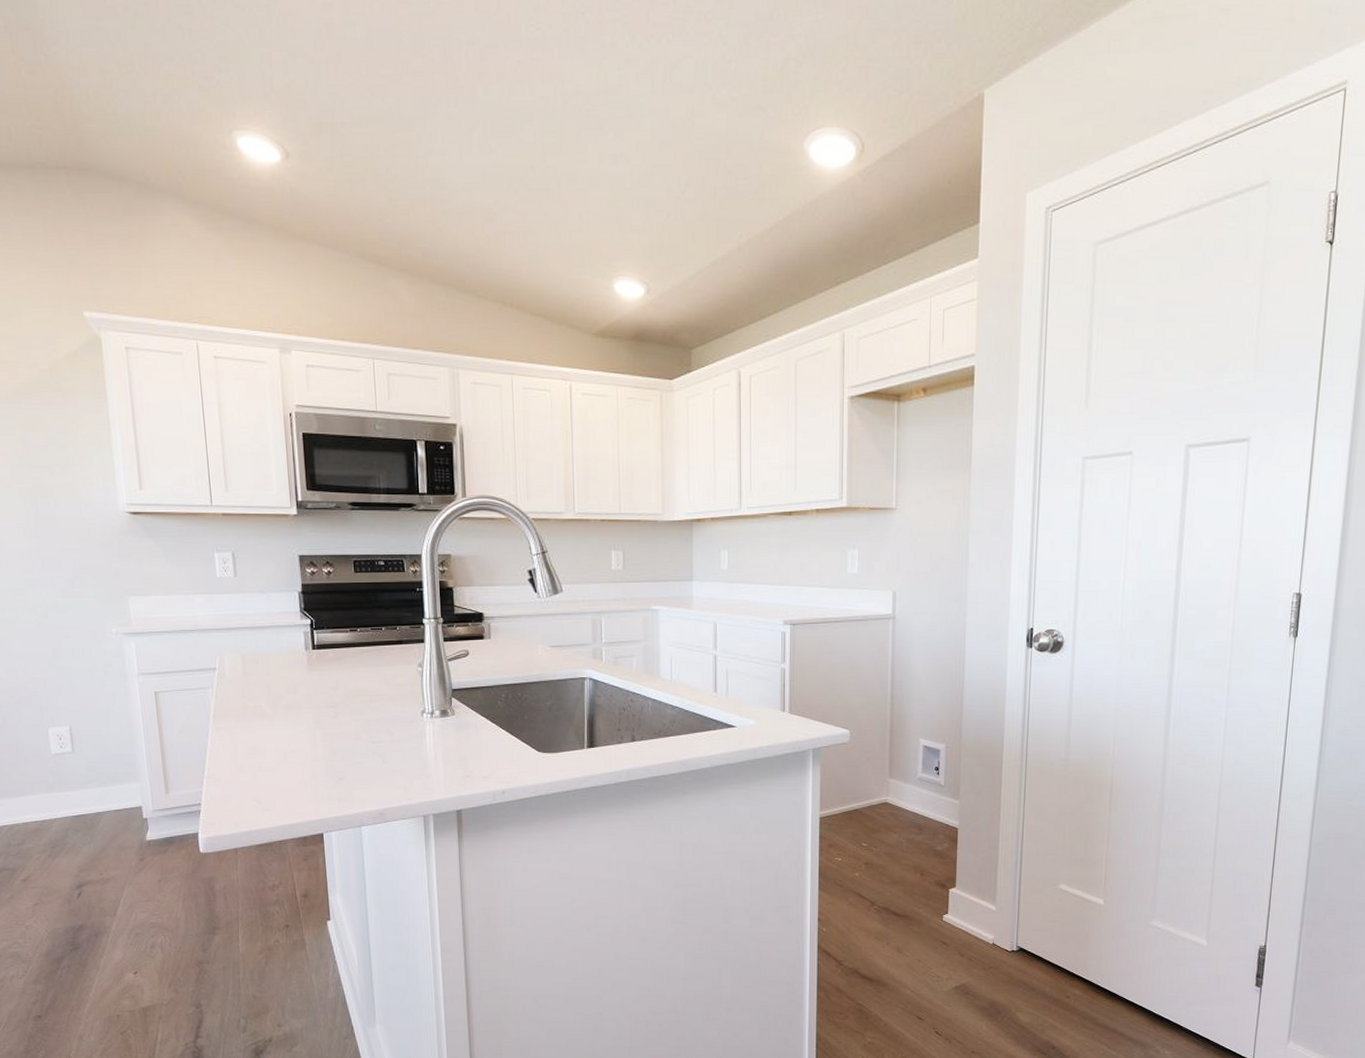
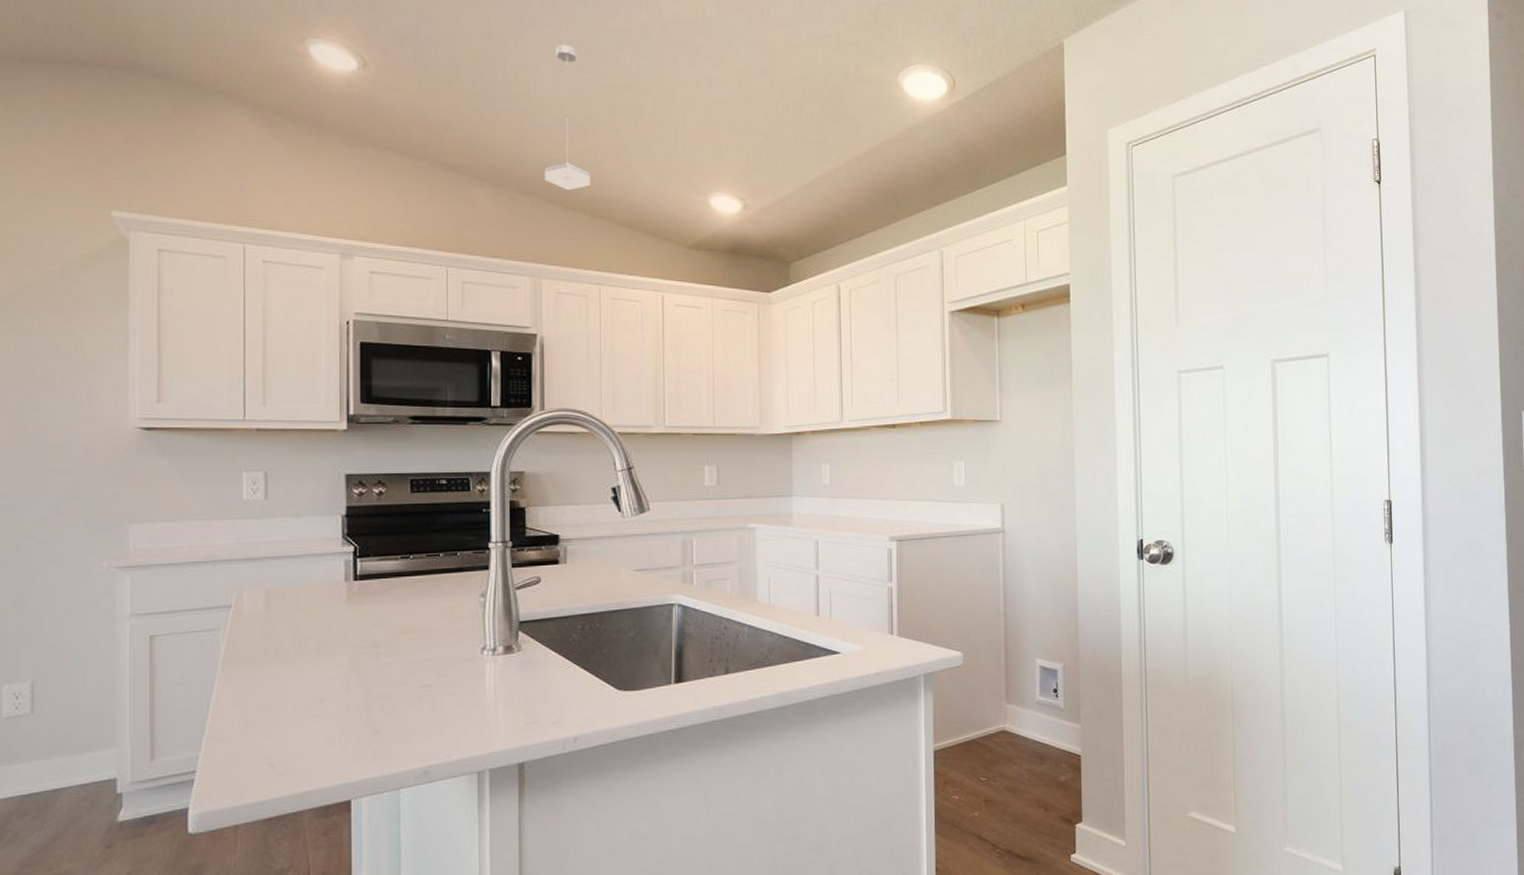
pendant lamp: none [457,124,501,279] -> present [544,45,591,191]

